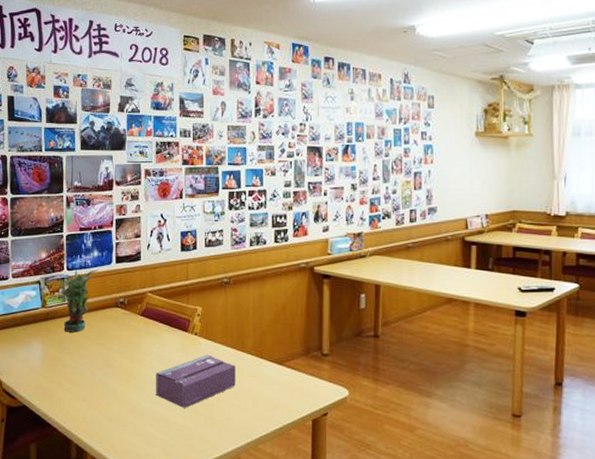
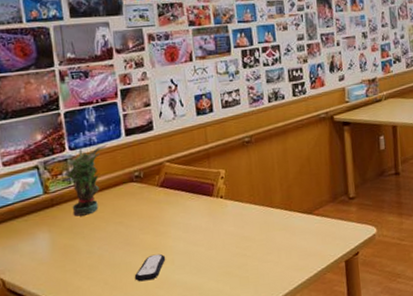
remote control: none [109,379,139,404] -> present [134,253,166,282]
tissue box: present [156,354,235,408] -> none [183,215,267,273]

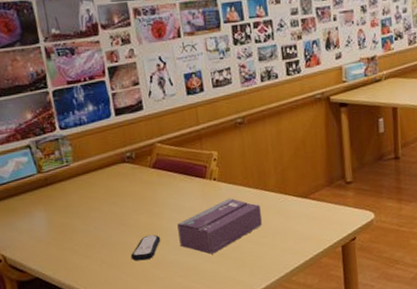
potted plant: present [64,144,107,216] -> none [56,124,97,196]
tissue box: none [183,215,267,273] -> present [177,198,262,254]

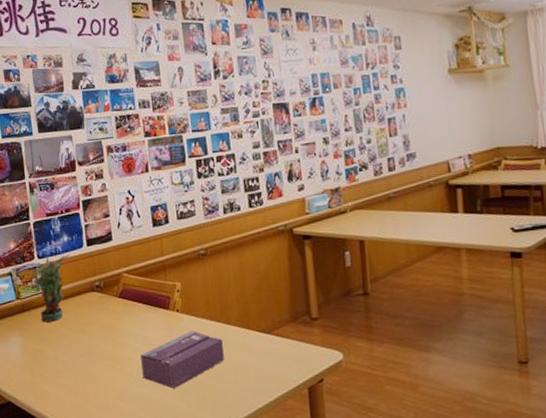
potted plant: none [56,124,97,196] -> present [34,253,71,323]
remote control: present [130,234,161,261] -> none [95,364,125,391]

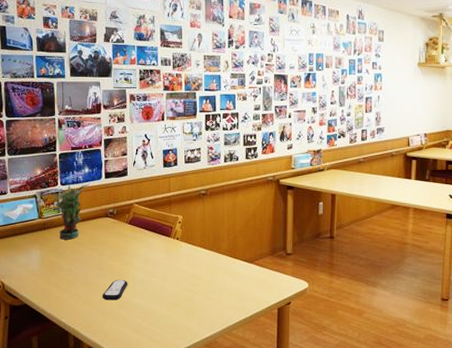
remote control: none [95,364,125,391] -> present [102,279,128,300]
tissue box: present [140,330,224,389] -> none [143,256,212,302]

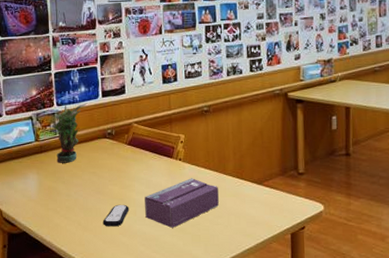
tissue box: none [143,256,212,302] -> present [145,178,219,228]

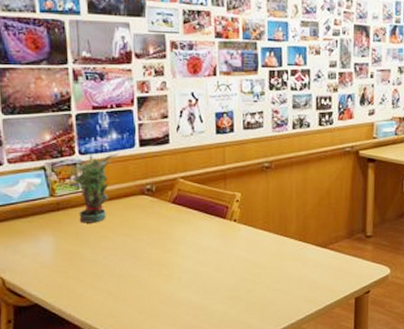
remote control: present [102,204,130,227] -> none [139,270,173,296]
tissue box: present [145,178,219,228] -> none [191,241,278,295]

